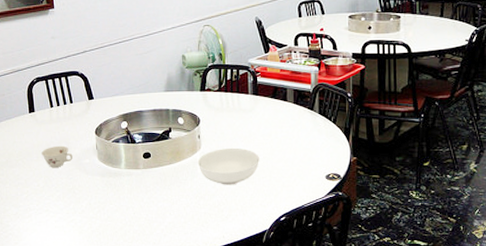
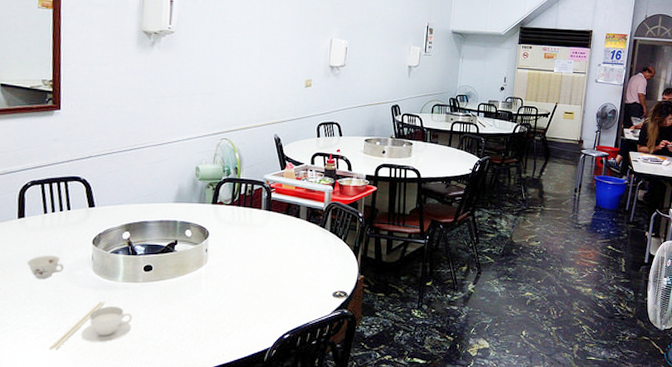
chopsticks: none [68,188,112,232] -> present [49,302,106,350]
teacup: none [93,191,138,226] -> present [80,306,133,343]
bowl: present [197,147,259,185] -> none [202,262,268,301]

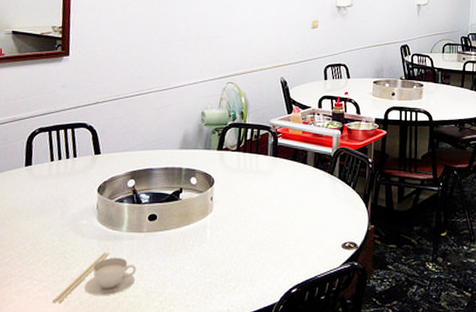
teacup: present [27,255,64,278] -> none [33,203,69,228]

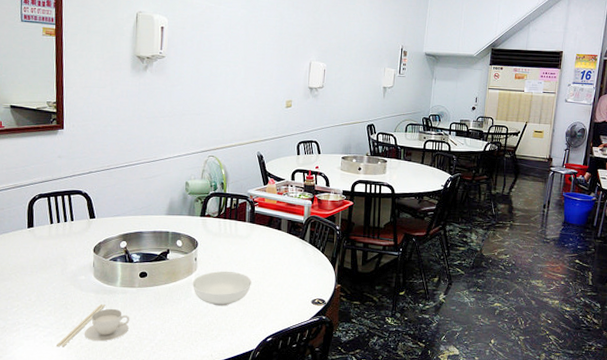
bowl: none [207,211,274,253] -> present [192,271,252,306]

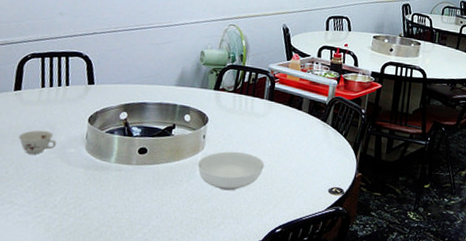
teacup: none [36,261,69,283] -> present [19,130,57,154]
chopsticks: present [56,304,106,347] -> none [32,182,96,229]
teacup: present [84,308,130,342] -> none [66,187,123,225]

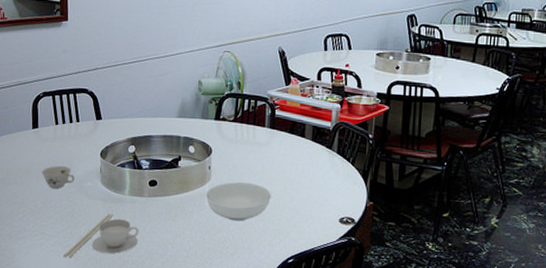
chopsticks: none [32,182,96,229] -> present [63,214,114,258]
teacup: none [66,187,123,225] -> present [91,218,139,254]

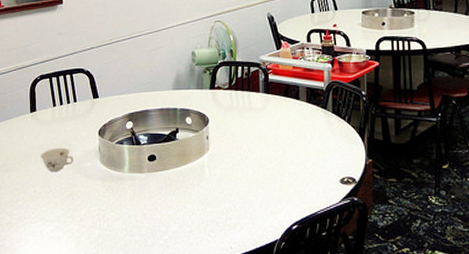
chopsticks: present [63,214,114,258] -> none [64,193,114,243]
teacup: present [91,218,139,254] -> none [92,197,140,236]
bowl: present [205,181,271,221] -> none [205,149,270,190]

